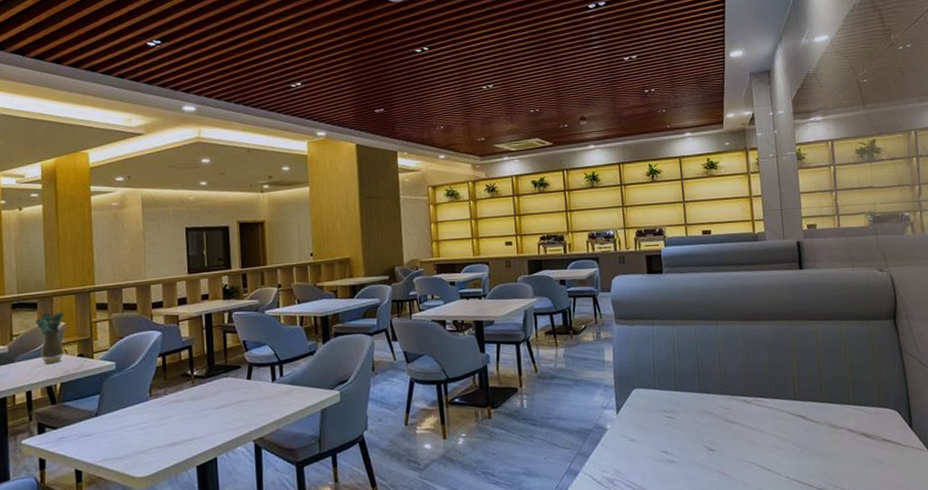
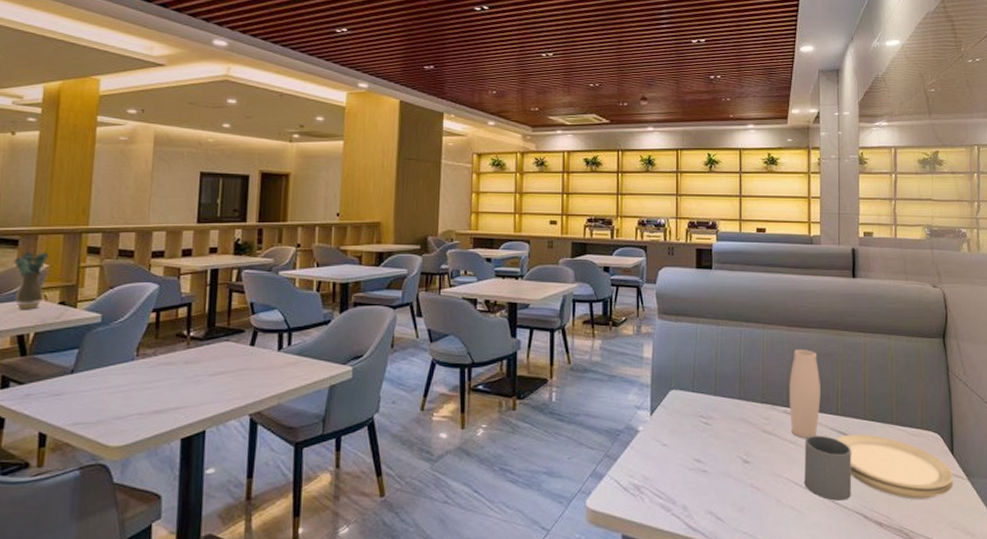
vase: none [746,341,778,425] -> present [789,350,821,439]
cup: none [766,420,815,480] -> present [804,435,852,501]
plate: none [796,416,915,474] -> present [836,434,954,500]

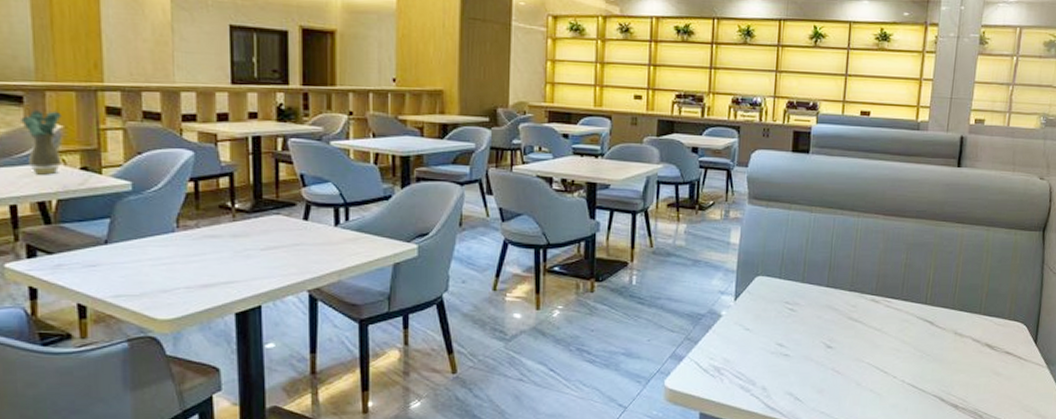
vase: present [789,350,821,439] -> none [877,239,913,327]
cup: present [804,435,852,501] -> none [886,323,936,385]
plate: present [836,434,954,500] -> none [922,323,1034,385]

